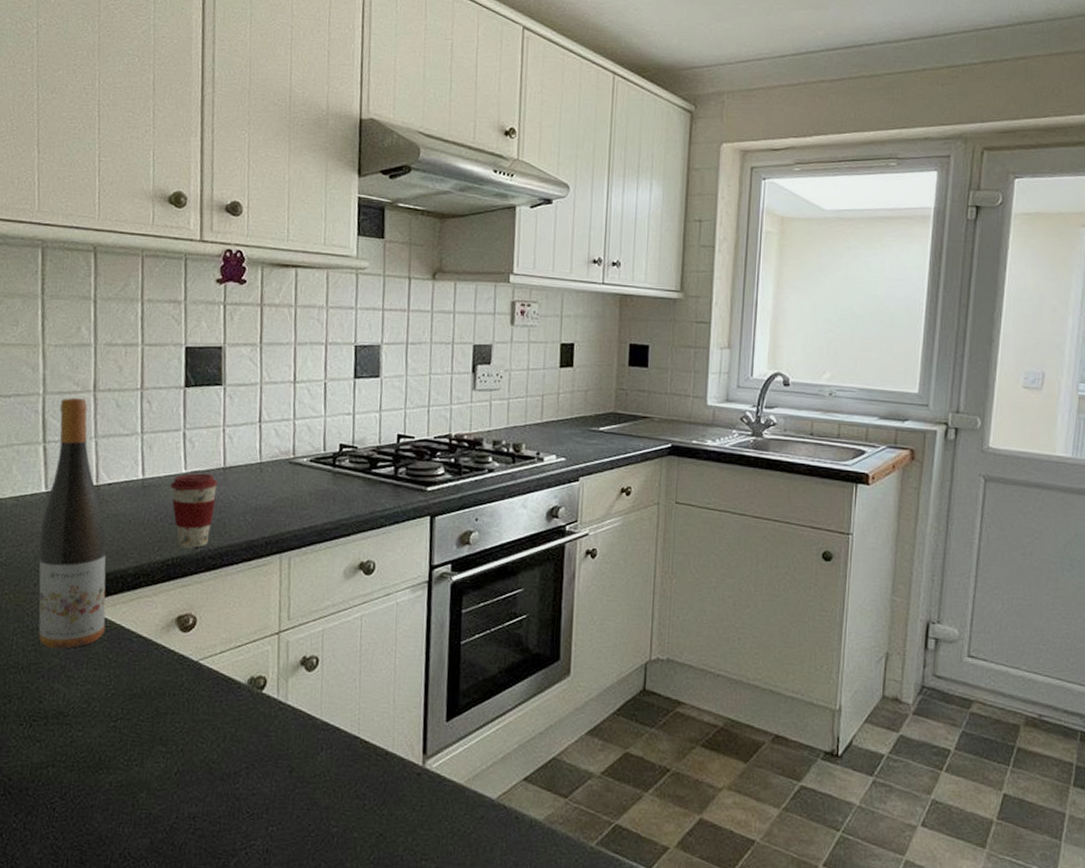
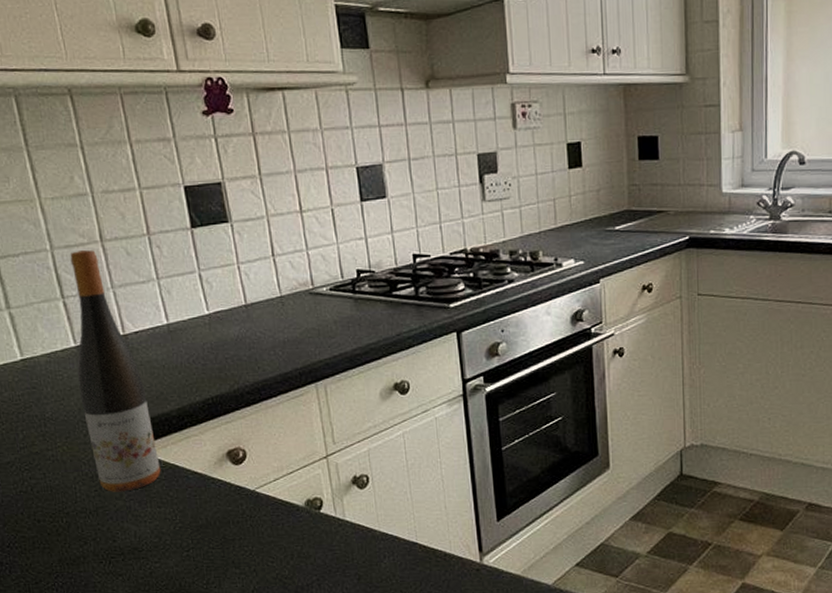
coffee cup: present [170,473,219,548] -> none [196,312,244,386]

